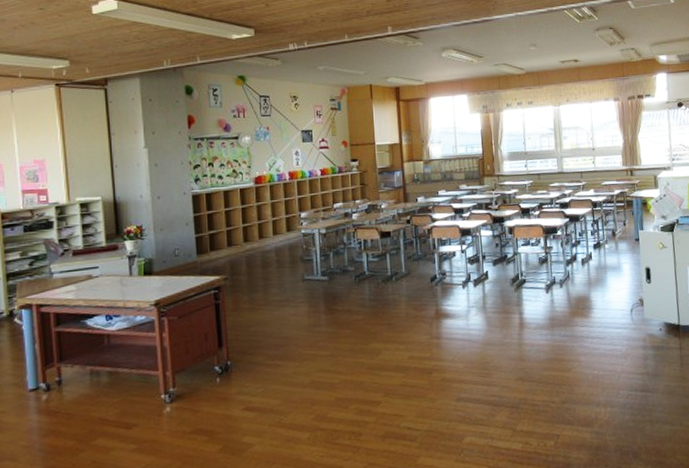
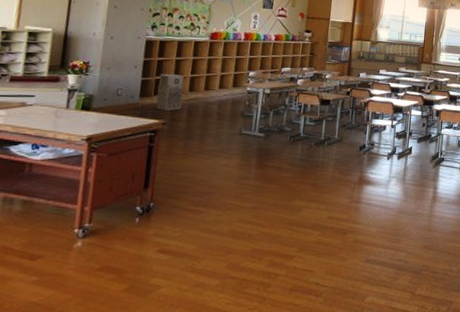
air purifier: none [212,225,239,266] -> present [155,73,184,111]

